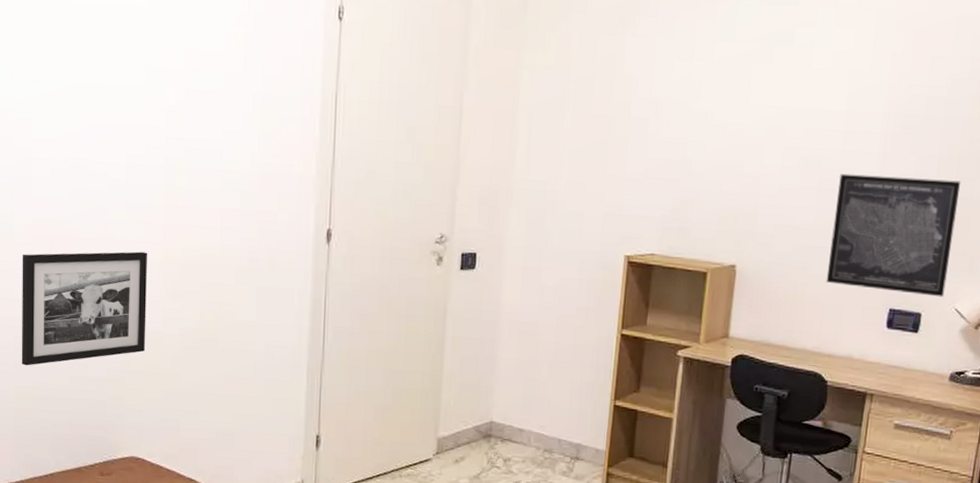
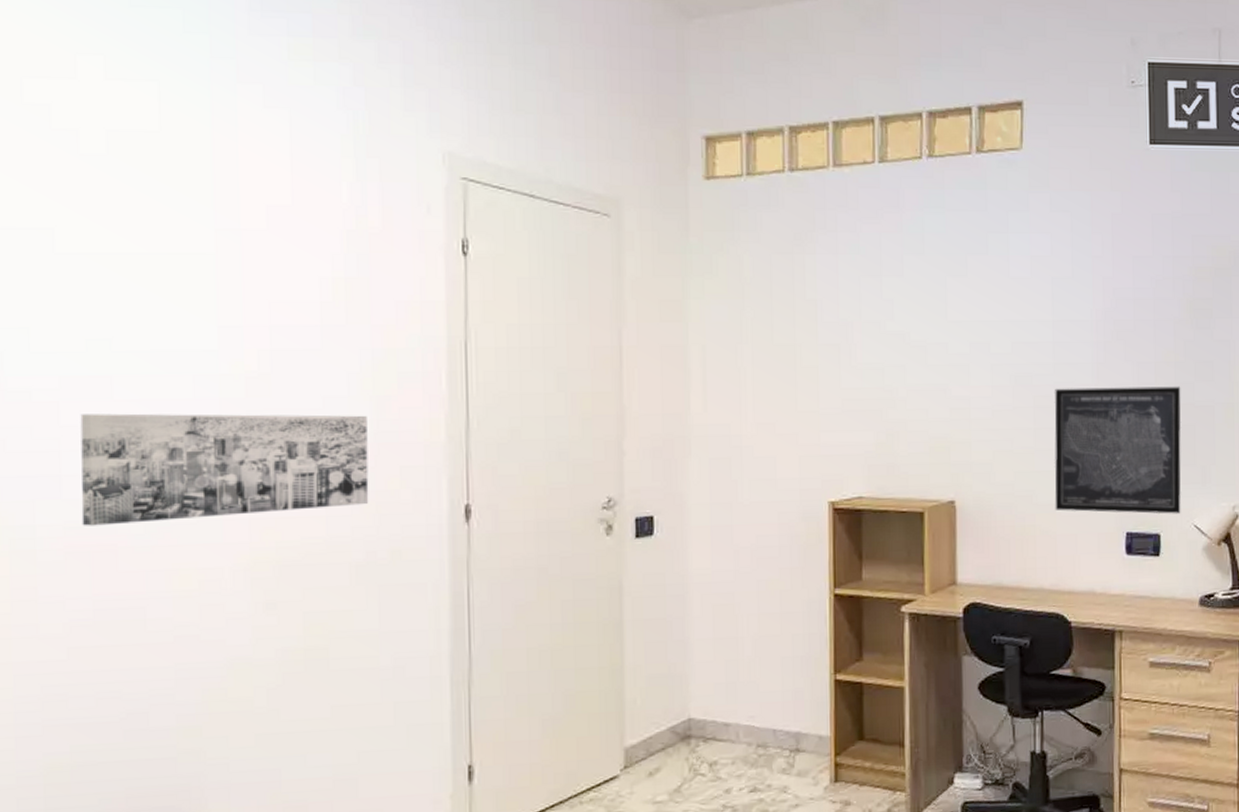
picture frame: present [21,251,148,366] -> none [49,556,230,724]
wall art: none [45,131,256,222] -> present [80,413,369,526]

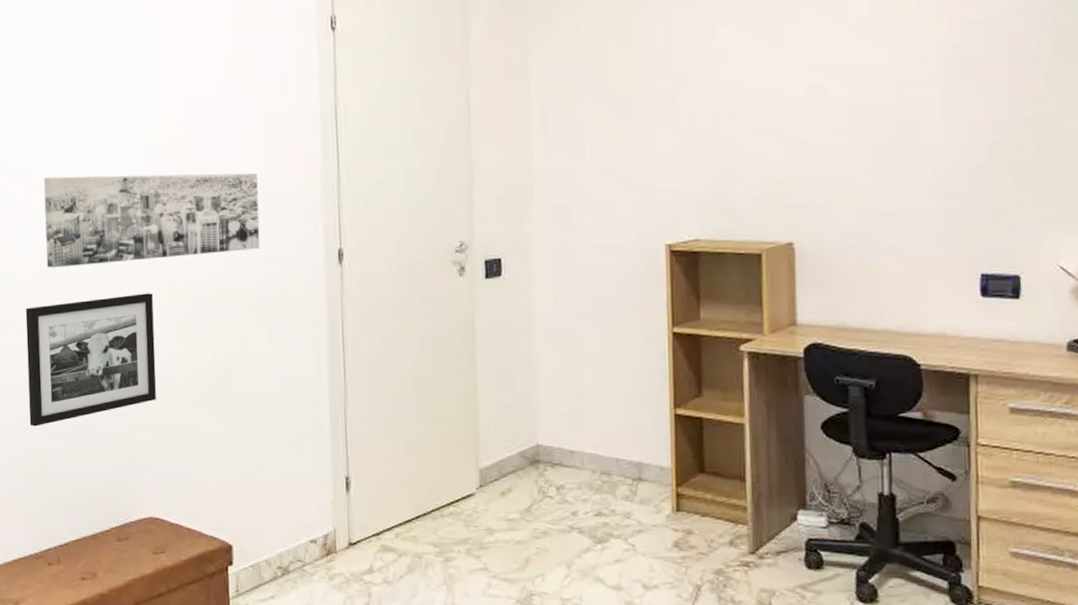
picture frame: none [49,556,230,724] -> present [25,293,157,427]
wall art: present [1054,386,1181,514] -> none [899,121,1044,255]

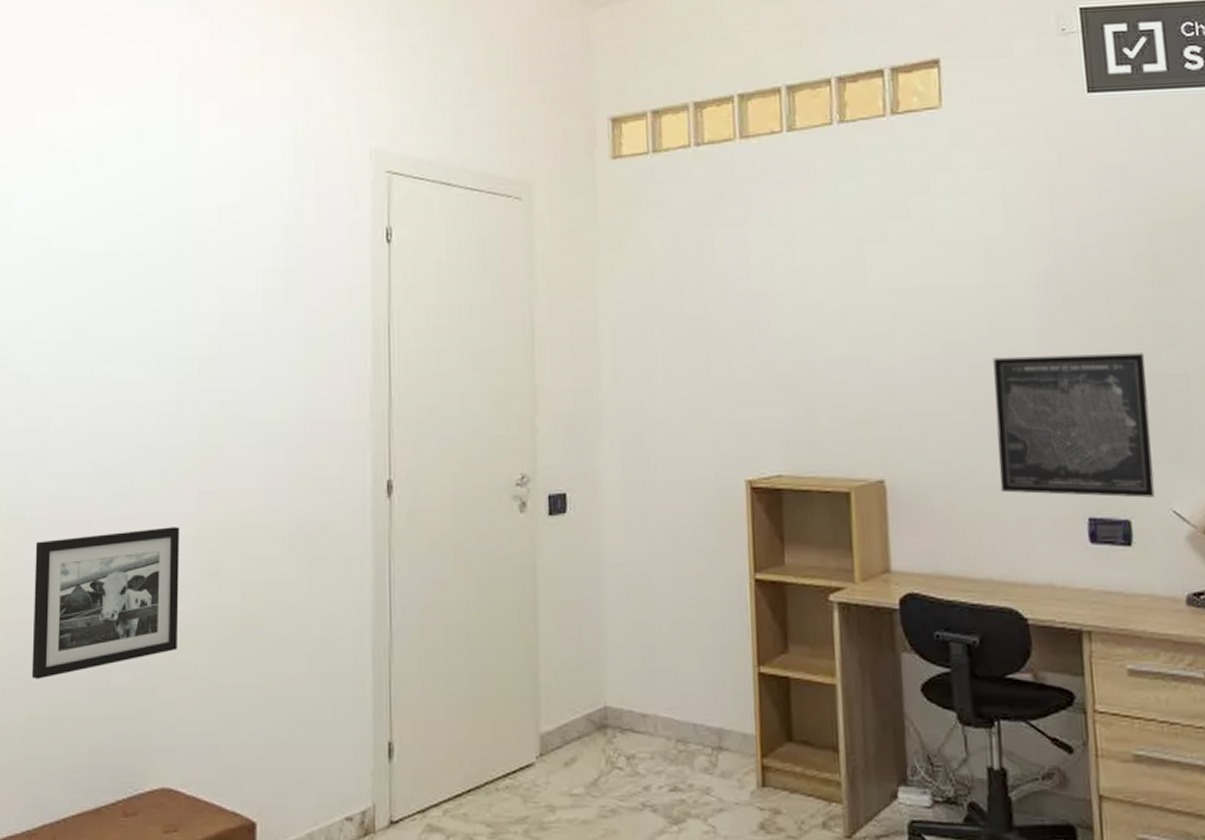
wall art: present [43,172,260,268] -> none [63,394,302,497]
wall art: none [899,121,1044,255] -> present [993,353,1155,498]

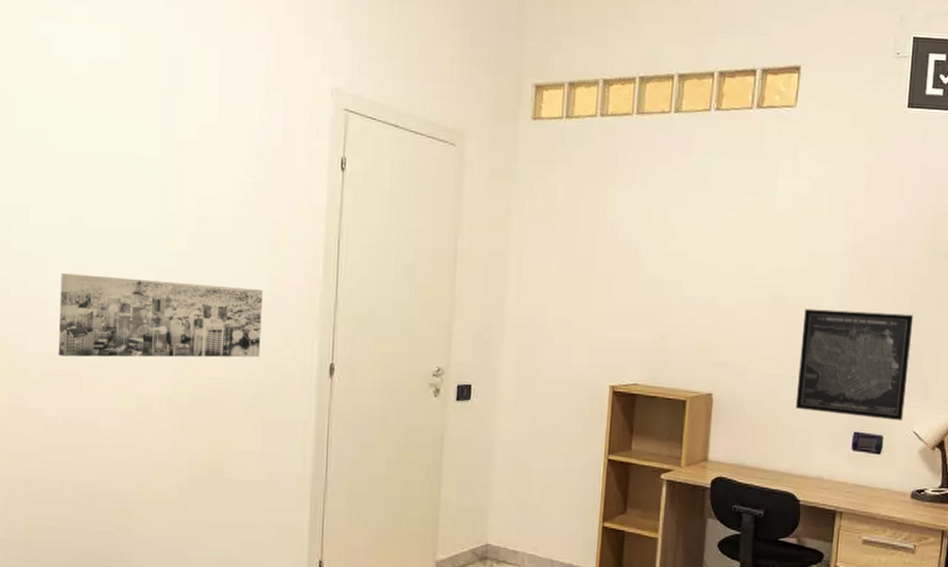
picture frame: present [31,527,180,679] -> none [31,387,158,498]
wall art: none [63,394,302,497] -> present [58,273,263,358]

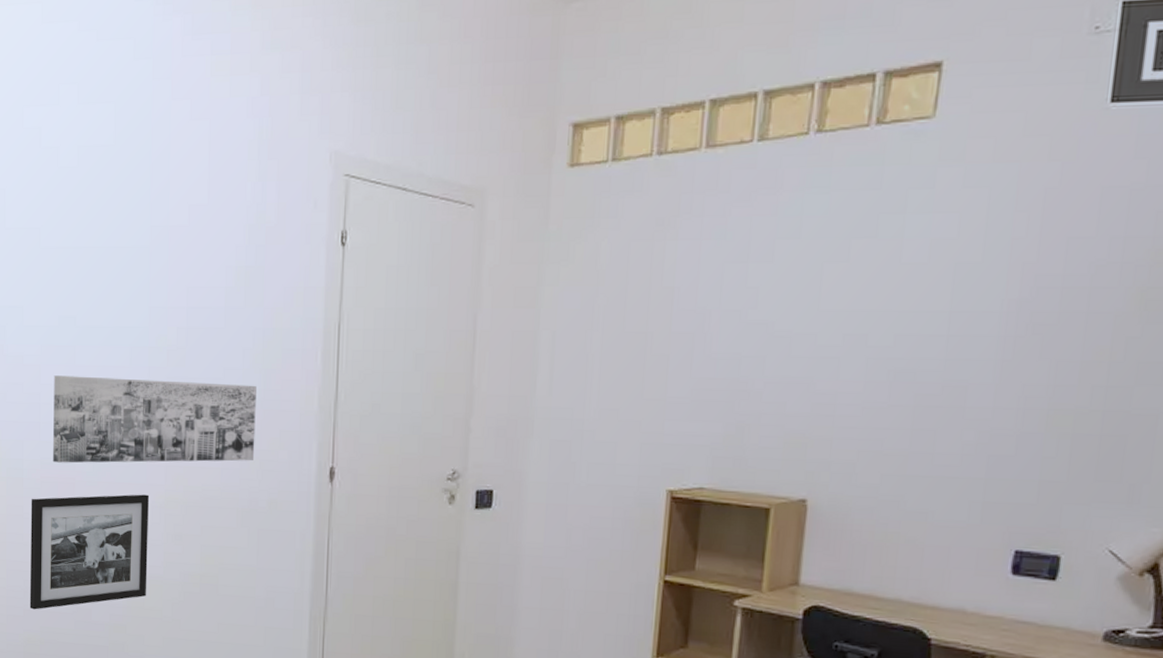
picture frame: none [31,387,158,498] -> present [29,494,150,610]
wall art: present [795,308,914,421] -> none [926,387,1114,536]

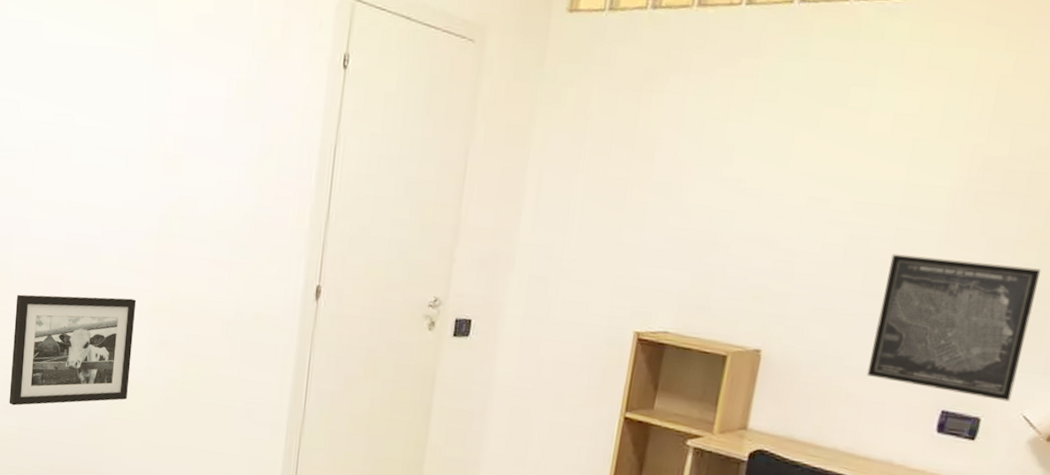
wall art: present [52,375,256,463] -> none [41,173,250,274]
wall art: none [926,387,1114,536] -> present [866,254,1042,402]

